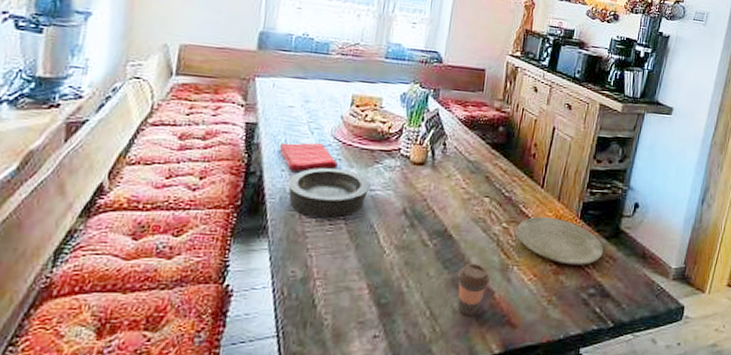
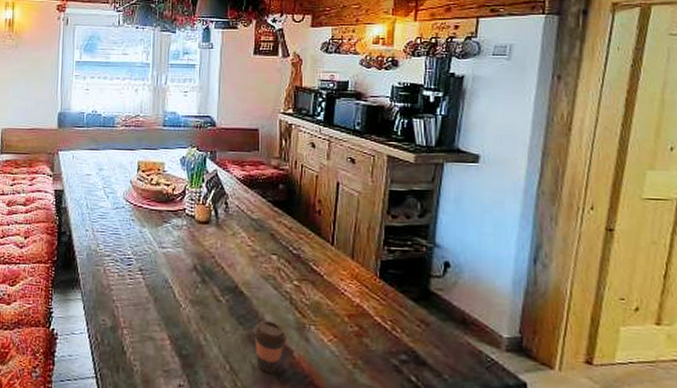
dish towel: present [279,142,338,171] -> none [82,206,131,231]
bowl: present [288,167,371,218] -> none [92,227,162,273]
plate: present [517,216,603,265] -> none [310,275,412,329]

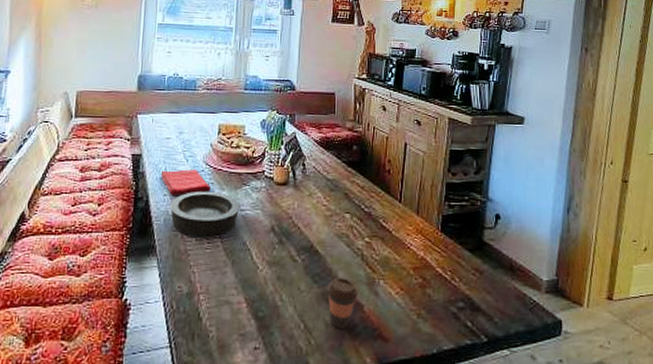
dish towel: none [82,206,131,231] -> present [160,169,211,195]
bowl: none [92,227,162,273] -> present [170,191,241,237]

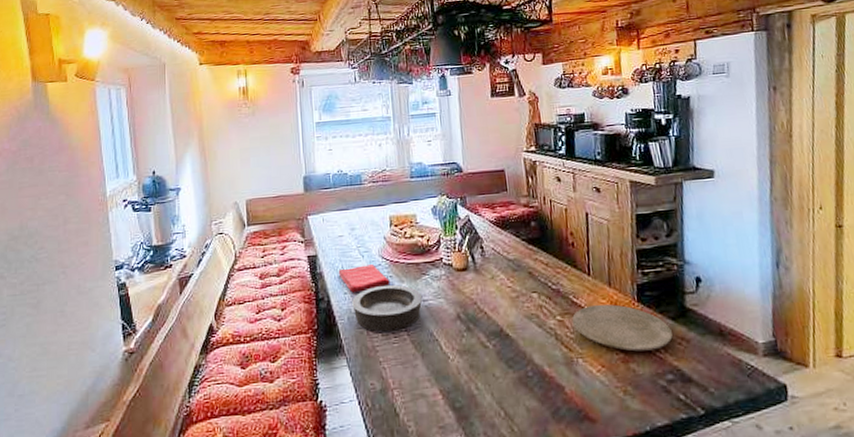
coffee cup: present [326,278,358,330] -> none [522,360,557,414]
plate: none [380,230,468,278] -> present [572,304,673,351]

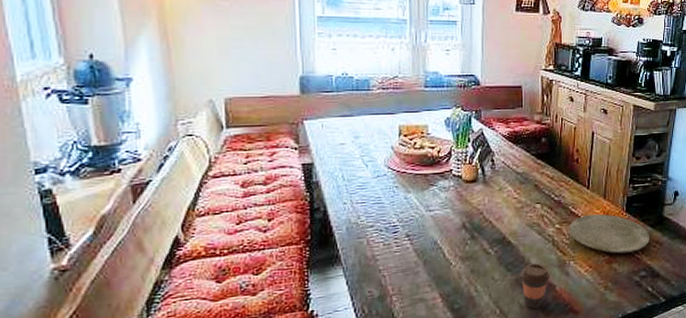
dish towel: present [338,265,390,293] -> none [337,174,395,203]
bowl: present [352,284,423,332] -> none [352,194,429,242]
coffee cup: none [522,360,557,414] -> present [520,263,550,310]

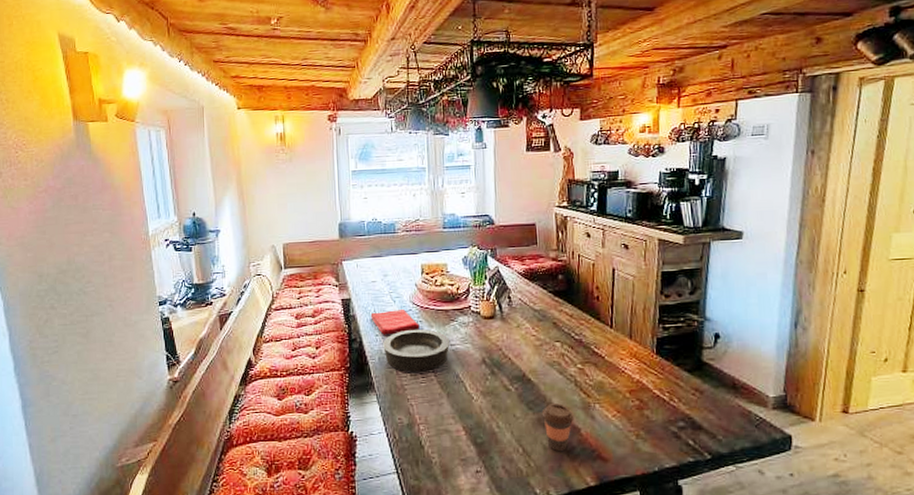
dish towel: none [337,174,395,203] -> present [370,310,420,335]
bowl: none [352,194,429,242] -> present [383,329,450,372]
plate: present [569,214,650,254] -> none [593,355,687,400]

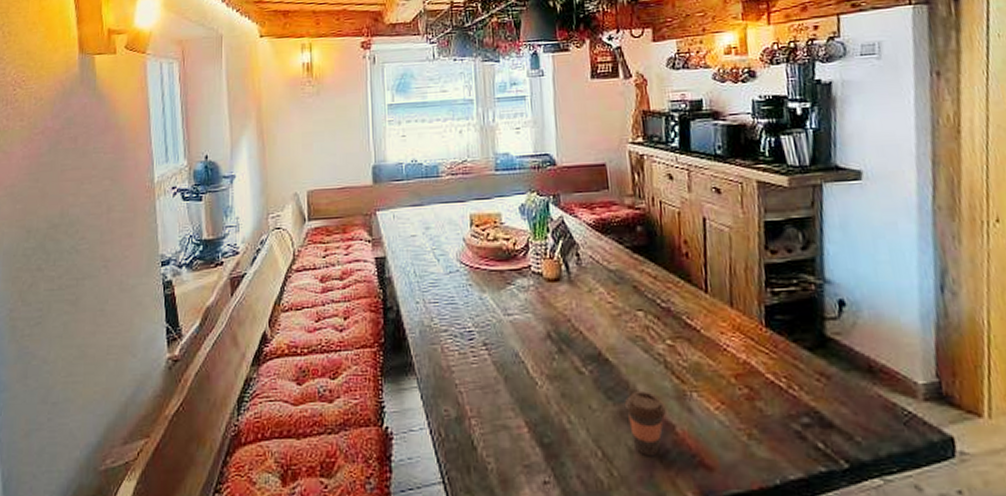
dish towel: present [370,310,420,335] -> none [409,270,469,302]
bowl: present [383,329,450,372] -> none [425,294,507,350]

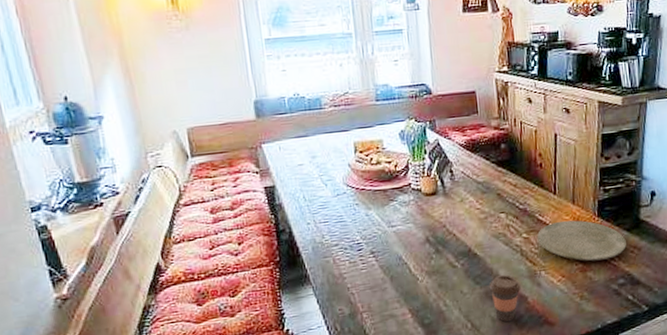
plate: none [686,327,809,387] -> present [537,220,626,261]

